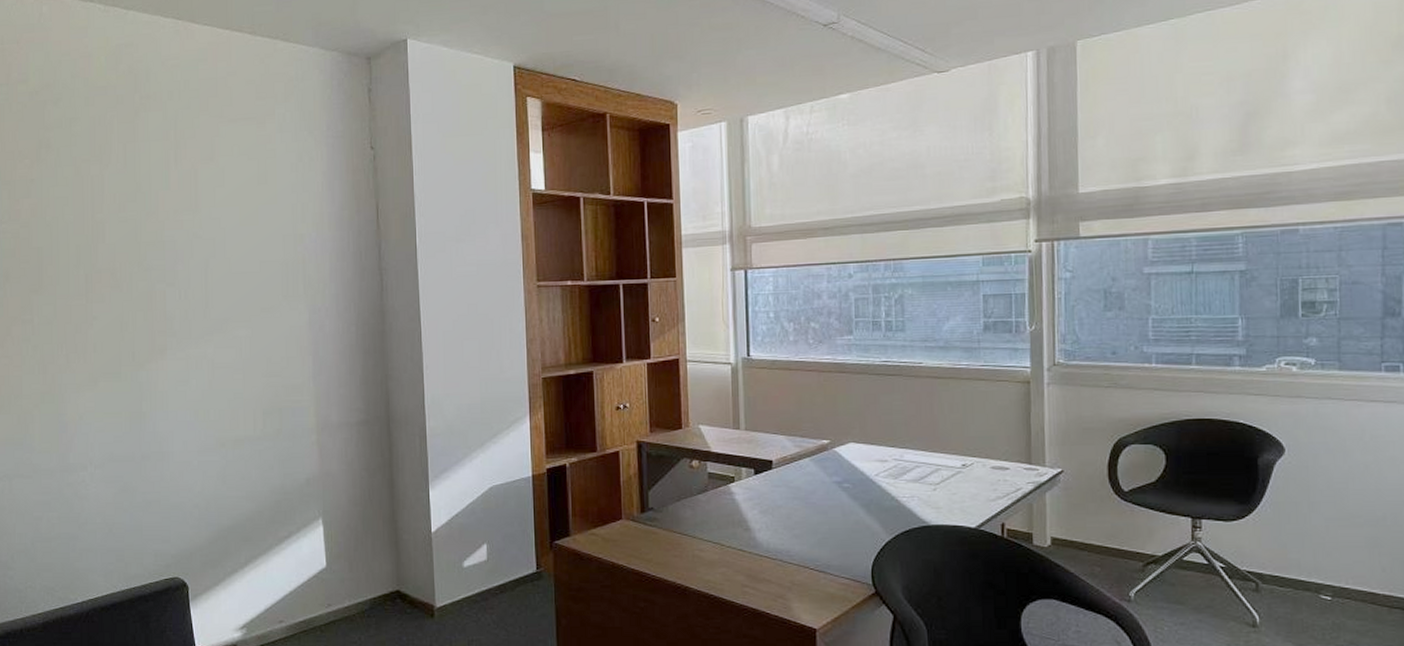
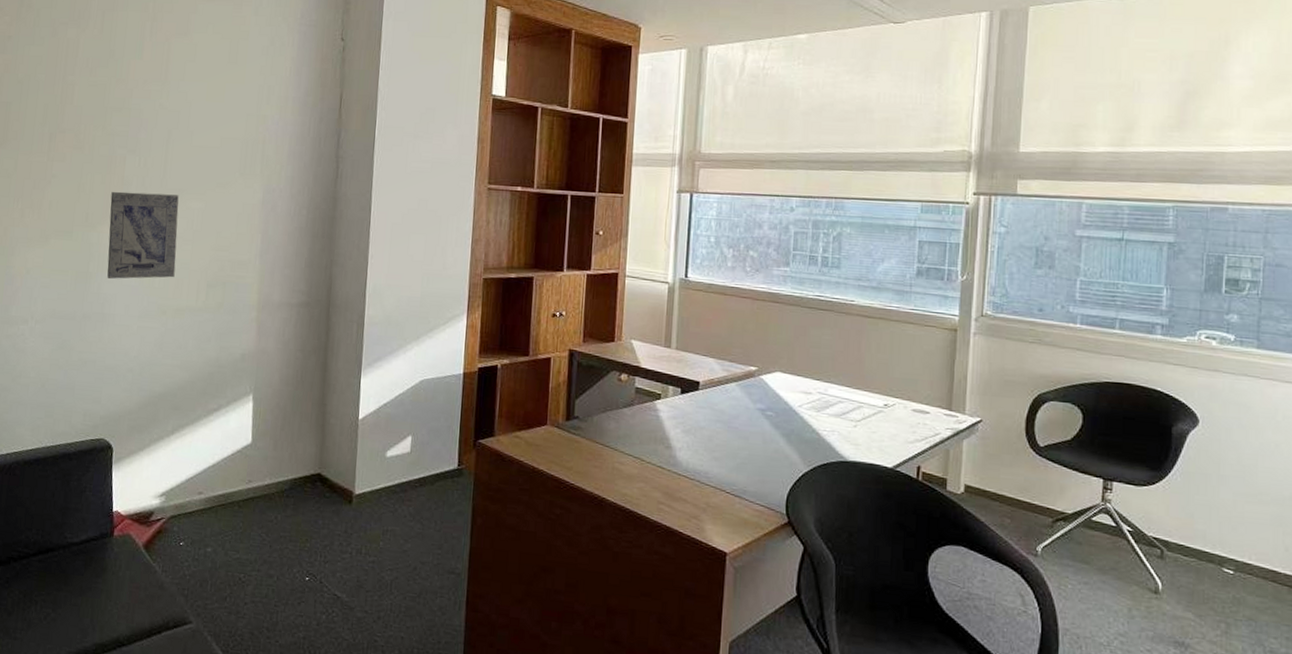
wall art: none [155,324,229,416] -> present [107,191,179,279]

